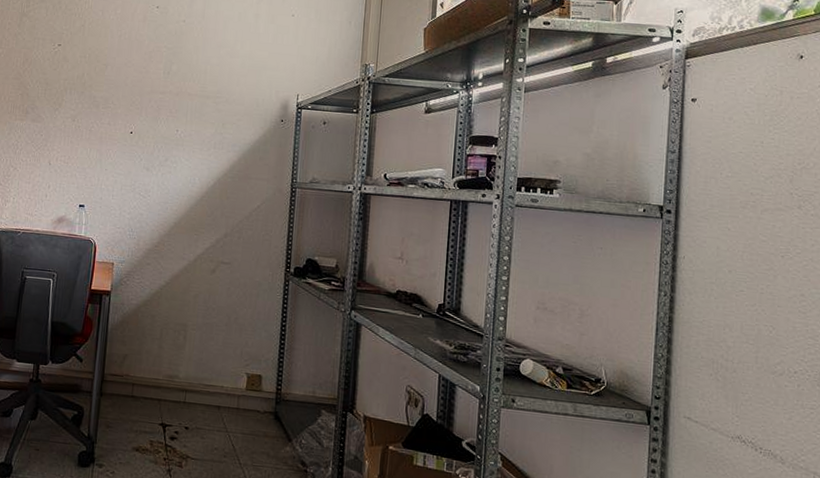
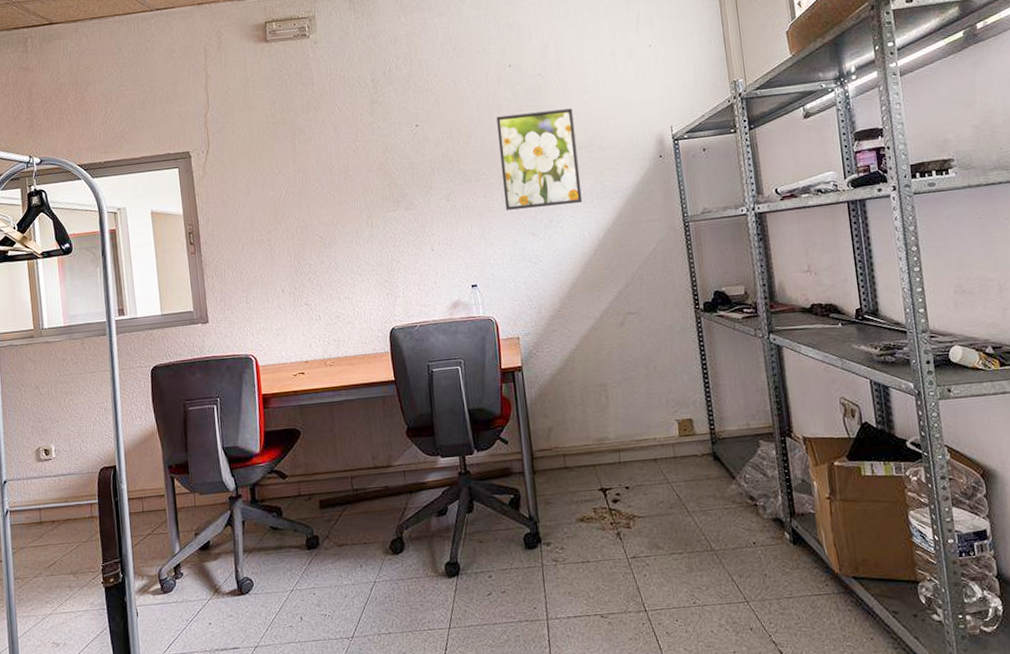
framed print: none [126,52,208,148] -> present [496,108,583,210]

